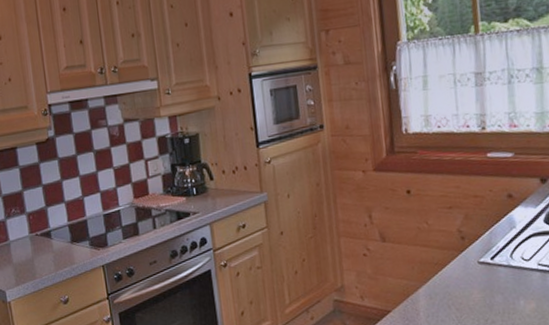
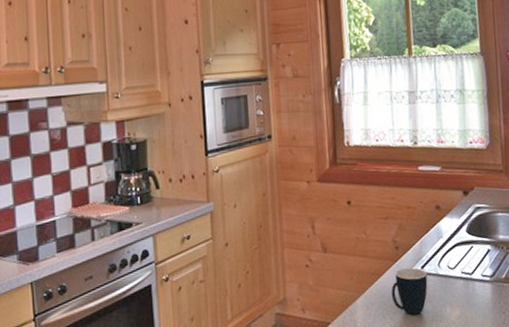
mug: none [457,258,499,307] -> present [391,267,428,315]

